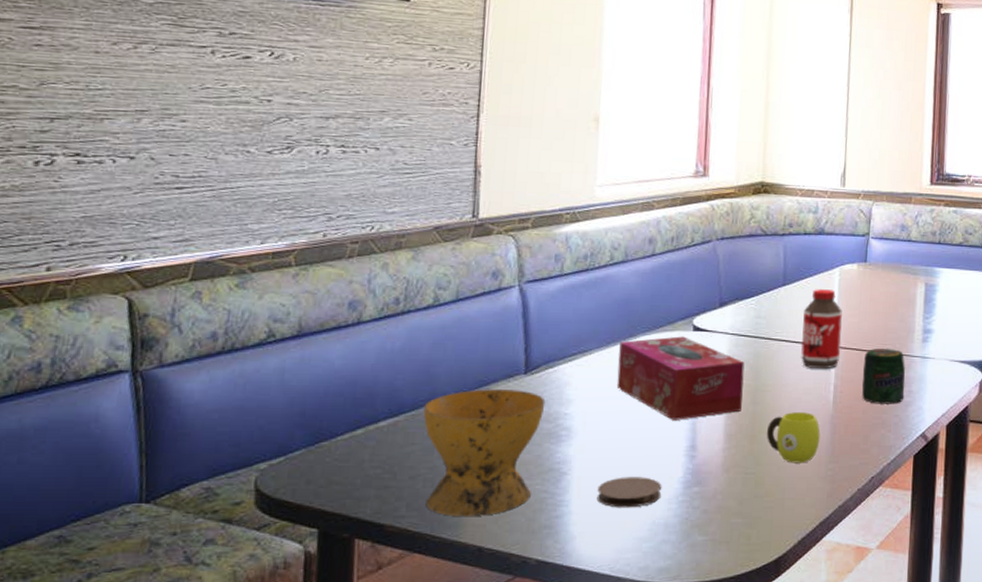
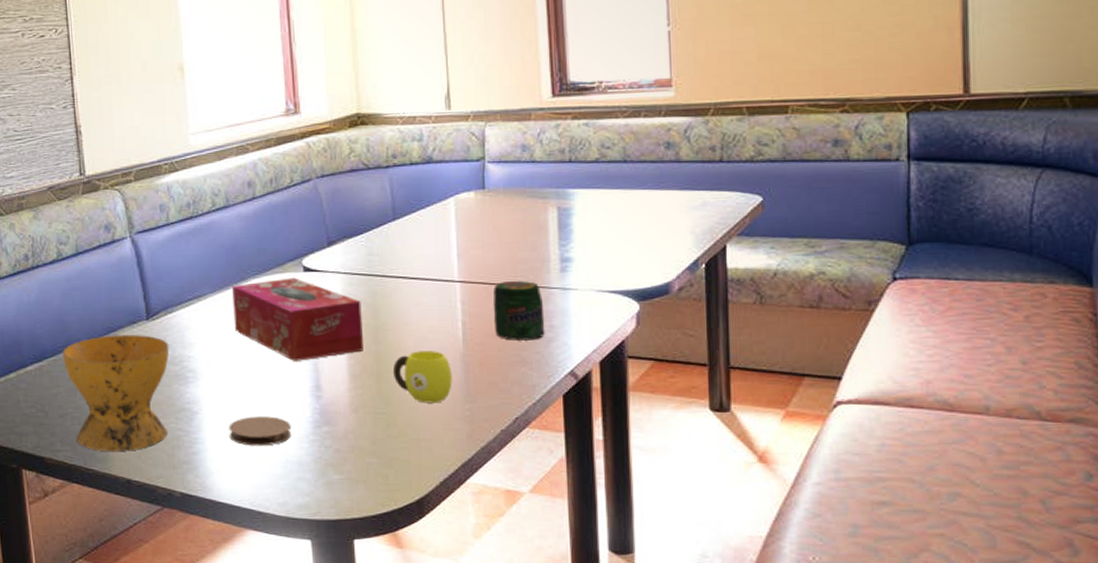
bottle: present [800,289,842,370] -> none [419,221,466,306]

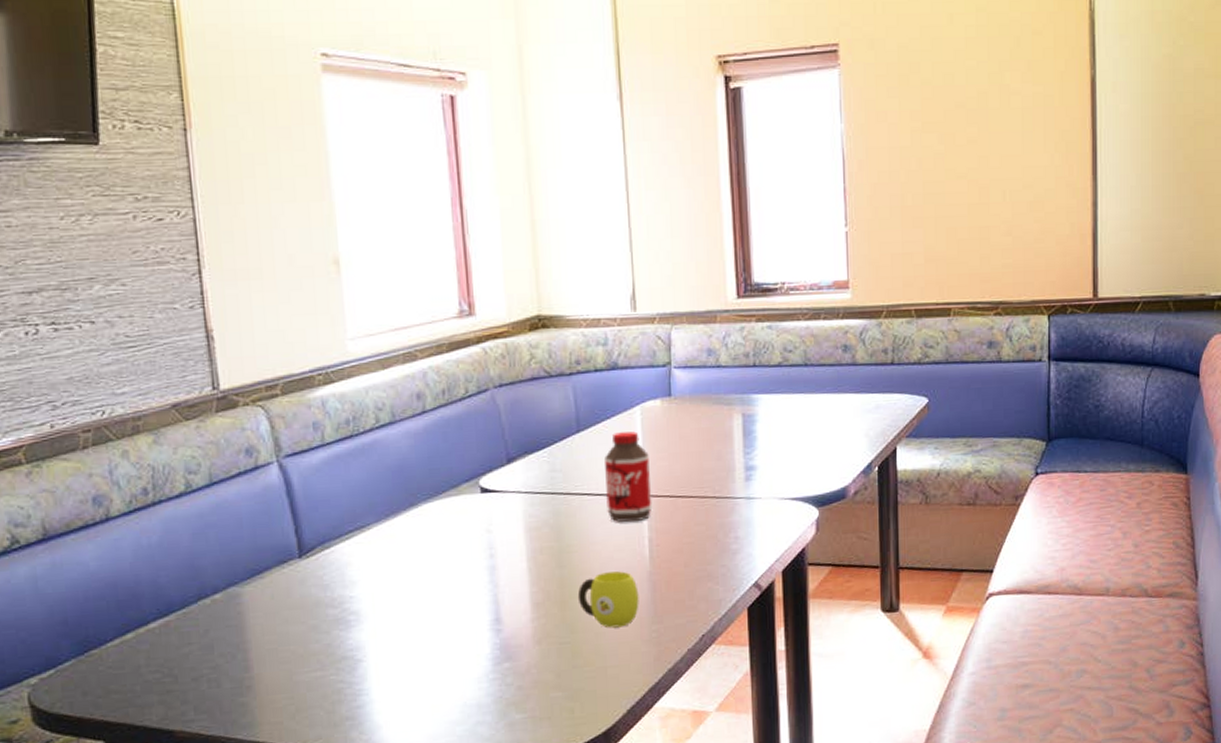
bowl: present [62,335,169,451] -> none [194,575,327,716]
coaster: present [228,416,292,446] -> none [398,656,470,692]
tissue box: present [232,277,363,361] -> none [400,500,547,593]
bottle: none [419,221,466,306] -> present [605,431,653,522]
jar: present [493,280,545,341] -> none [680,491,731,555]

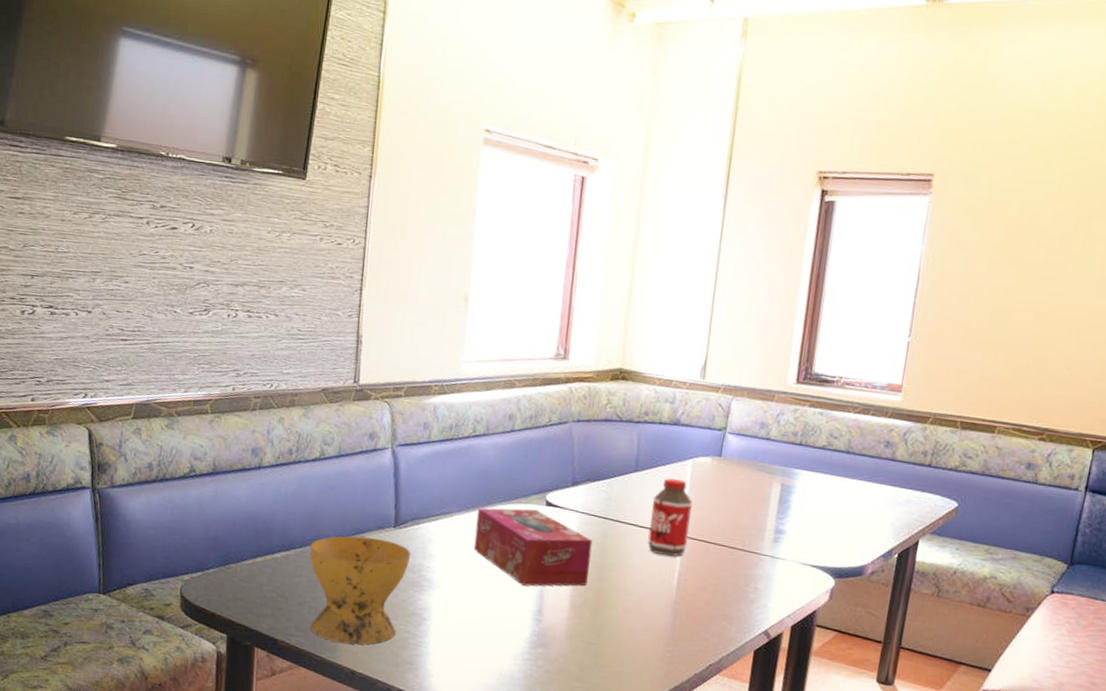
bowl: none [194,575,327,716] -> present [309,536,411,645]
tissue box: none [400,500,547,593] -> present [473,508,593,586]
cup: present [577,571,639,628] -> none [609,592,662,642]

